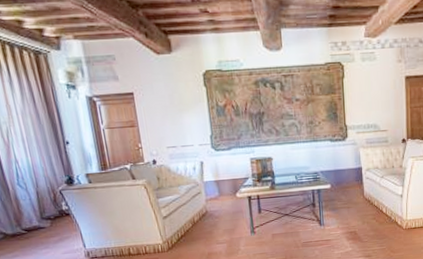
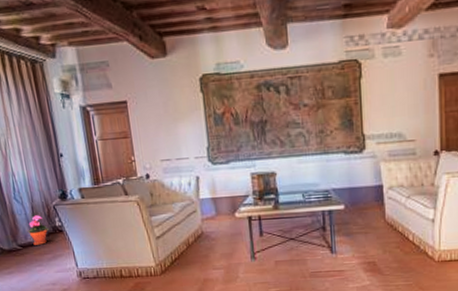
potted plant: none [32,200,56,229] -> present [27,215,50,245]

